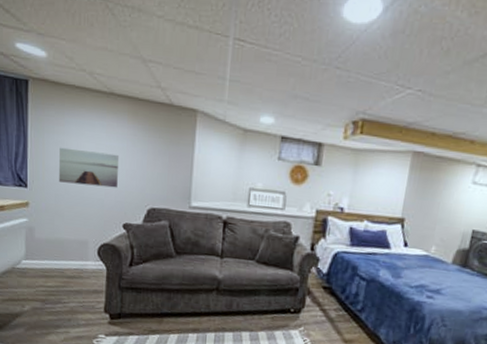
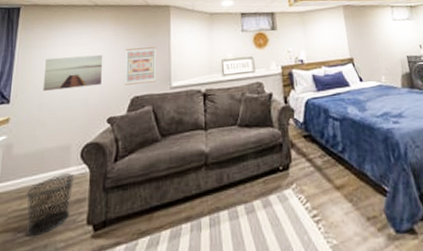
waste bin: none [50,265,93,311] -> present [26,173,75,237]
wall art: none [142,153,178,197] -> present [125,46,157,85]

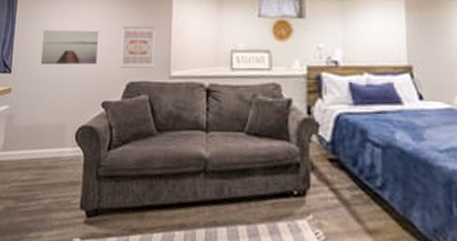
waste bin: present [26,173,75,237] -> none [26,153,70,210]

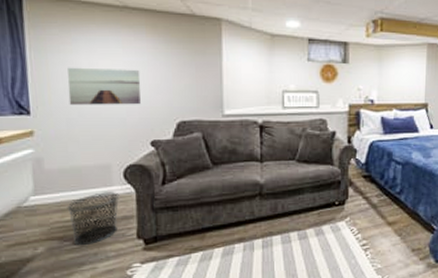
waste bin: none [26,153,70,210] -> present [67,192,120,246]
wall art: present [121,26,156,68] -> none [167,65,207,108]

